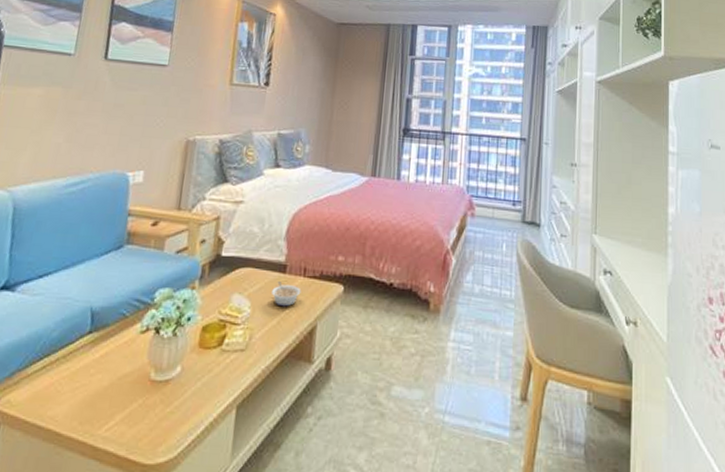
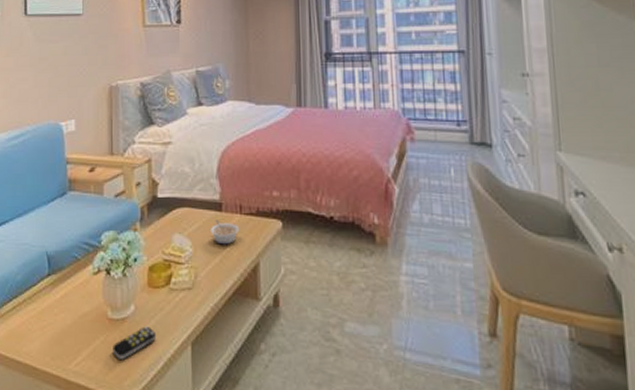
remote control: none [150,388,200,424] -> present [113,326,156,359]

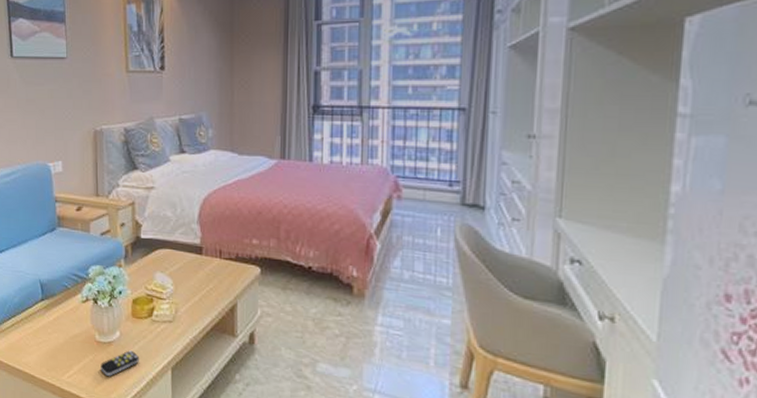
legume: present [209,220,240,245] -> none [190,262,219,286]

